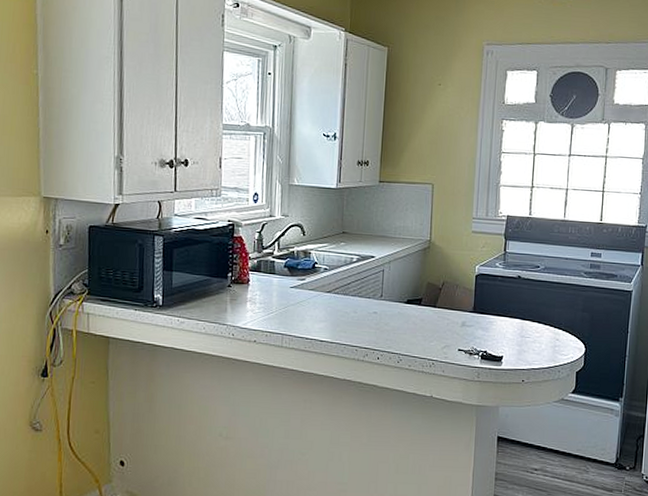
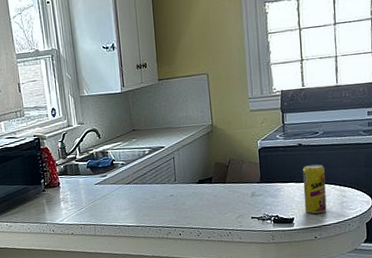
beverage can: none [515,300,541,355] -> present [302,164,327,214]

